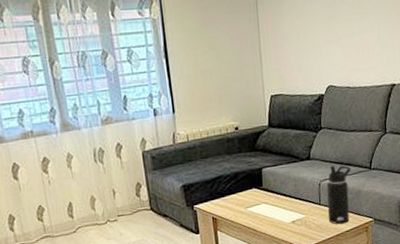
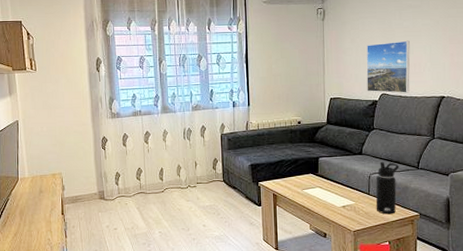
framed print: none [308,19,358,85] -> present [366,40,410,93]

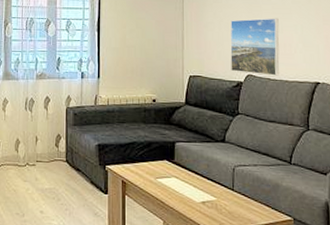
water bottle: present [376,161,400,215] -> none [241,152,269,217]

